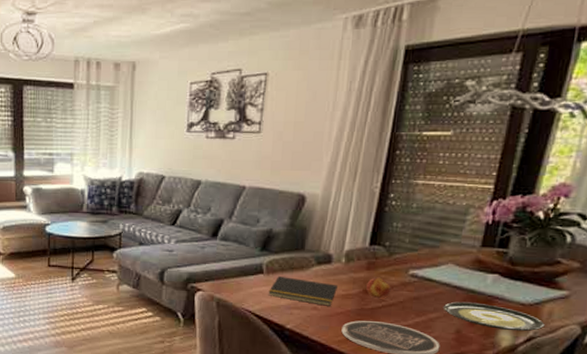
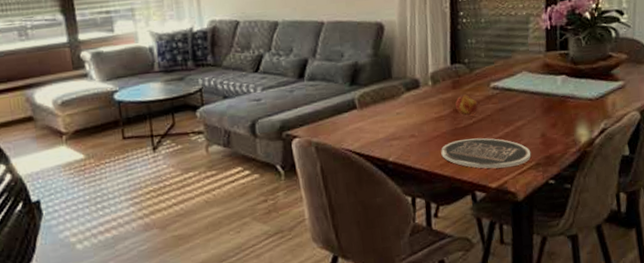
notepad: present [268,275,337,306] -> none [365,108,430,132]
plate: present [443,301,545,332] -> none [526,104,612,127]

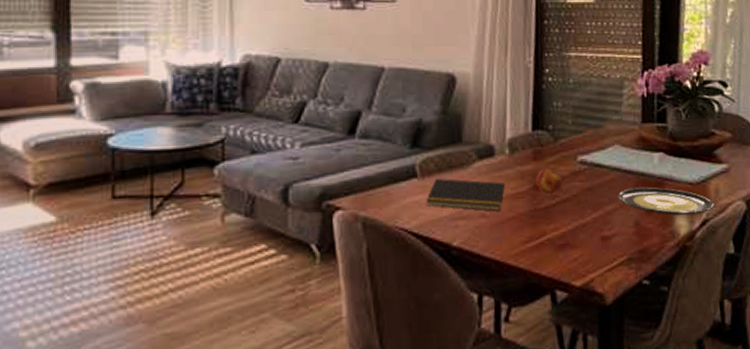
notepad: none [365,108,430,132] -> present [426,178,505,211]
plate: present [441,138,531,169] -> none [516,222,623,263]
plate: none [526,104,612,127] -> present [617,187,715,216]

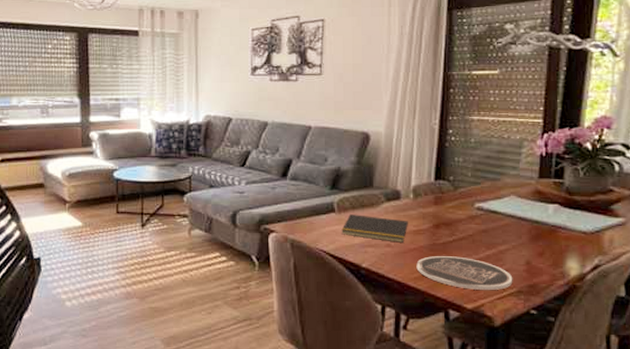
plate: none [516,222,623,263] -> present [416,256,513,290]
fruit: present [536,168,562,195] -> none [436,211,460,233]
plate: present [617,187,715,216] -> none [511,233,608,260]

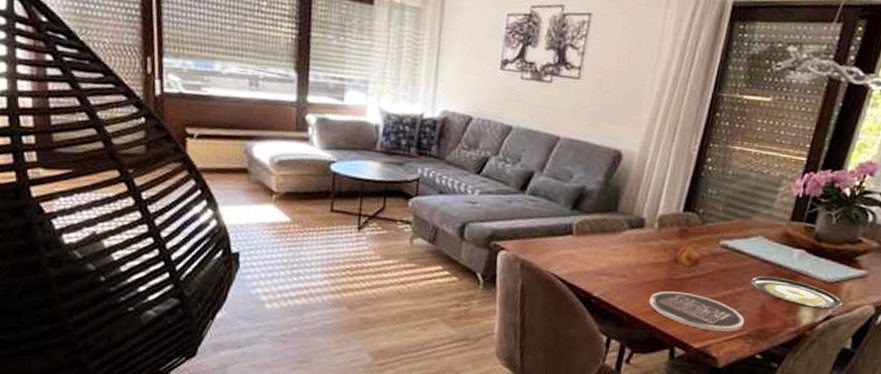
notepad: present [341,213,408,243] -> none [576,238,648,274]
fruit: none [436,211,460,233] -> present [677,245,702,269]
plate: none [511,233,608,260] -> present [750,276,843,310]

